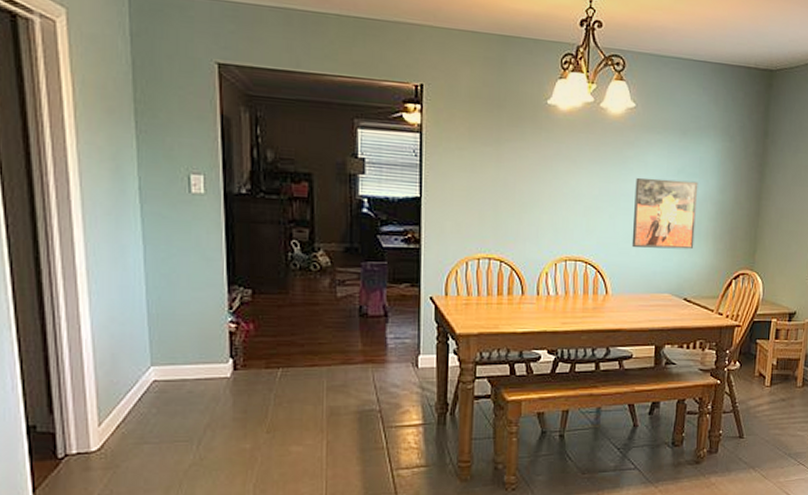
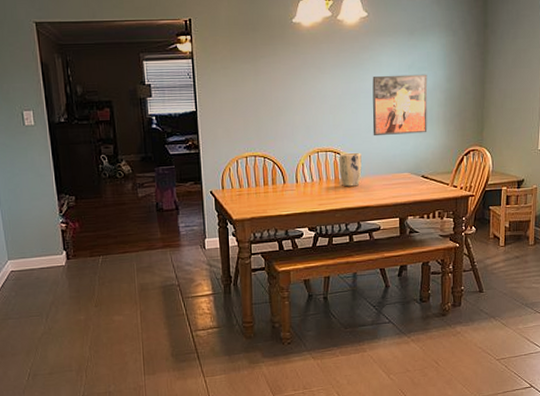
plant pot: none [589,264,617,305] -> present [338,152,362,187]

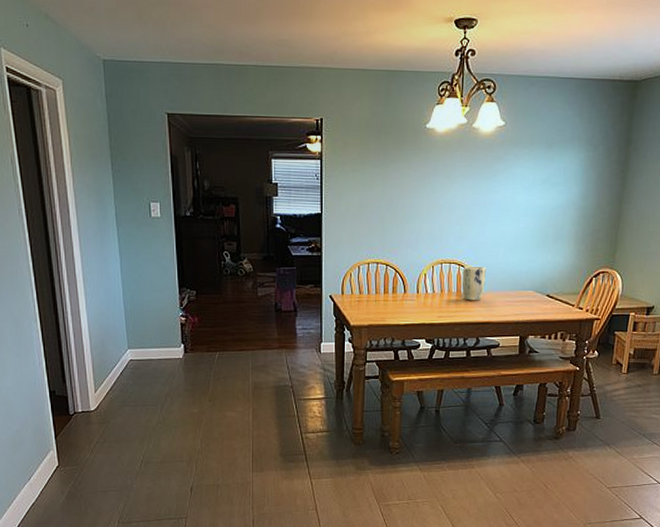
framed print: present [372,74,428,137] -> none [500,188,562,251]

